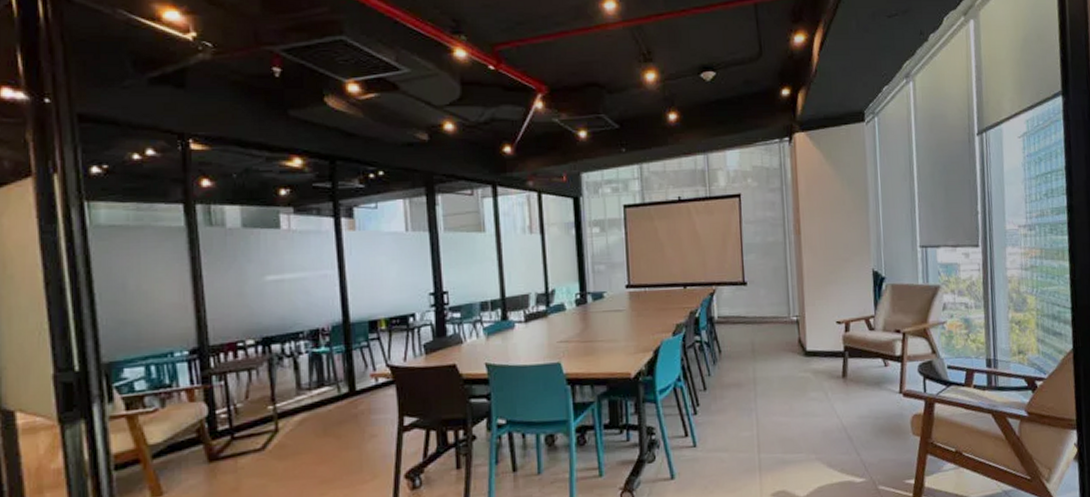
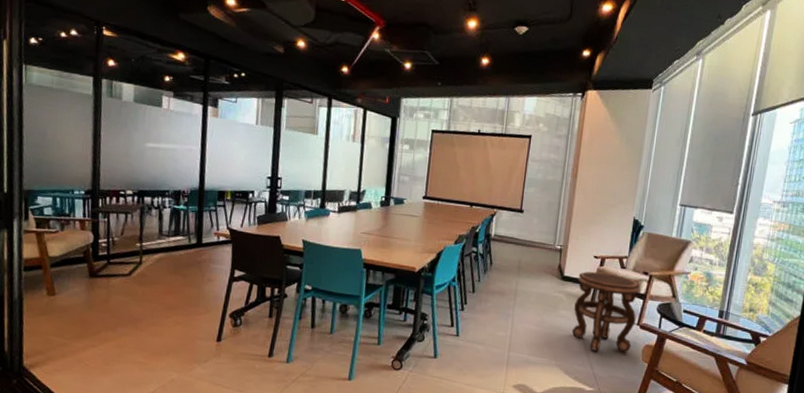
side table: none [823,338,898,434] -> present [572,271,640,353]

